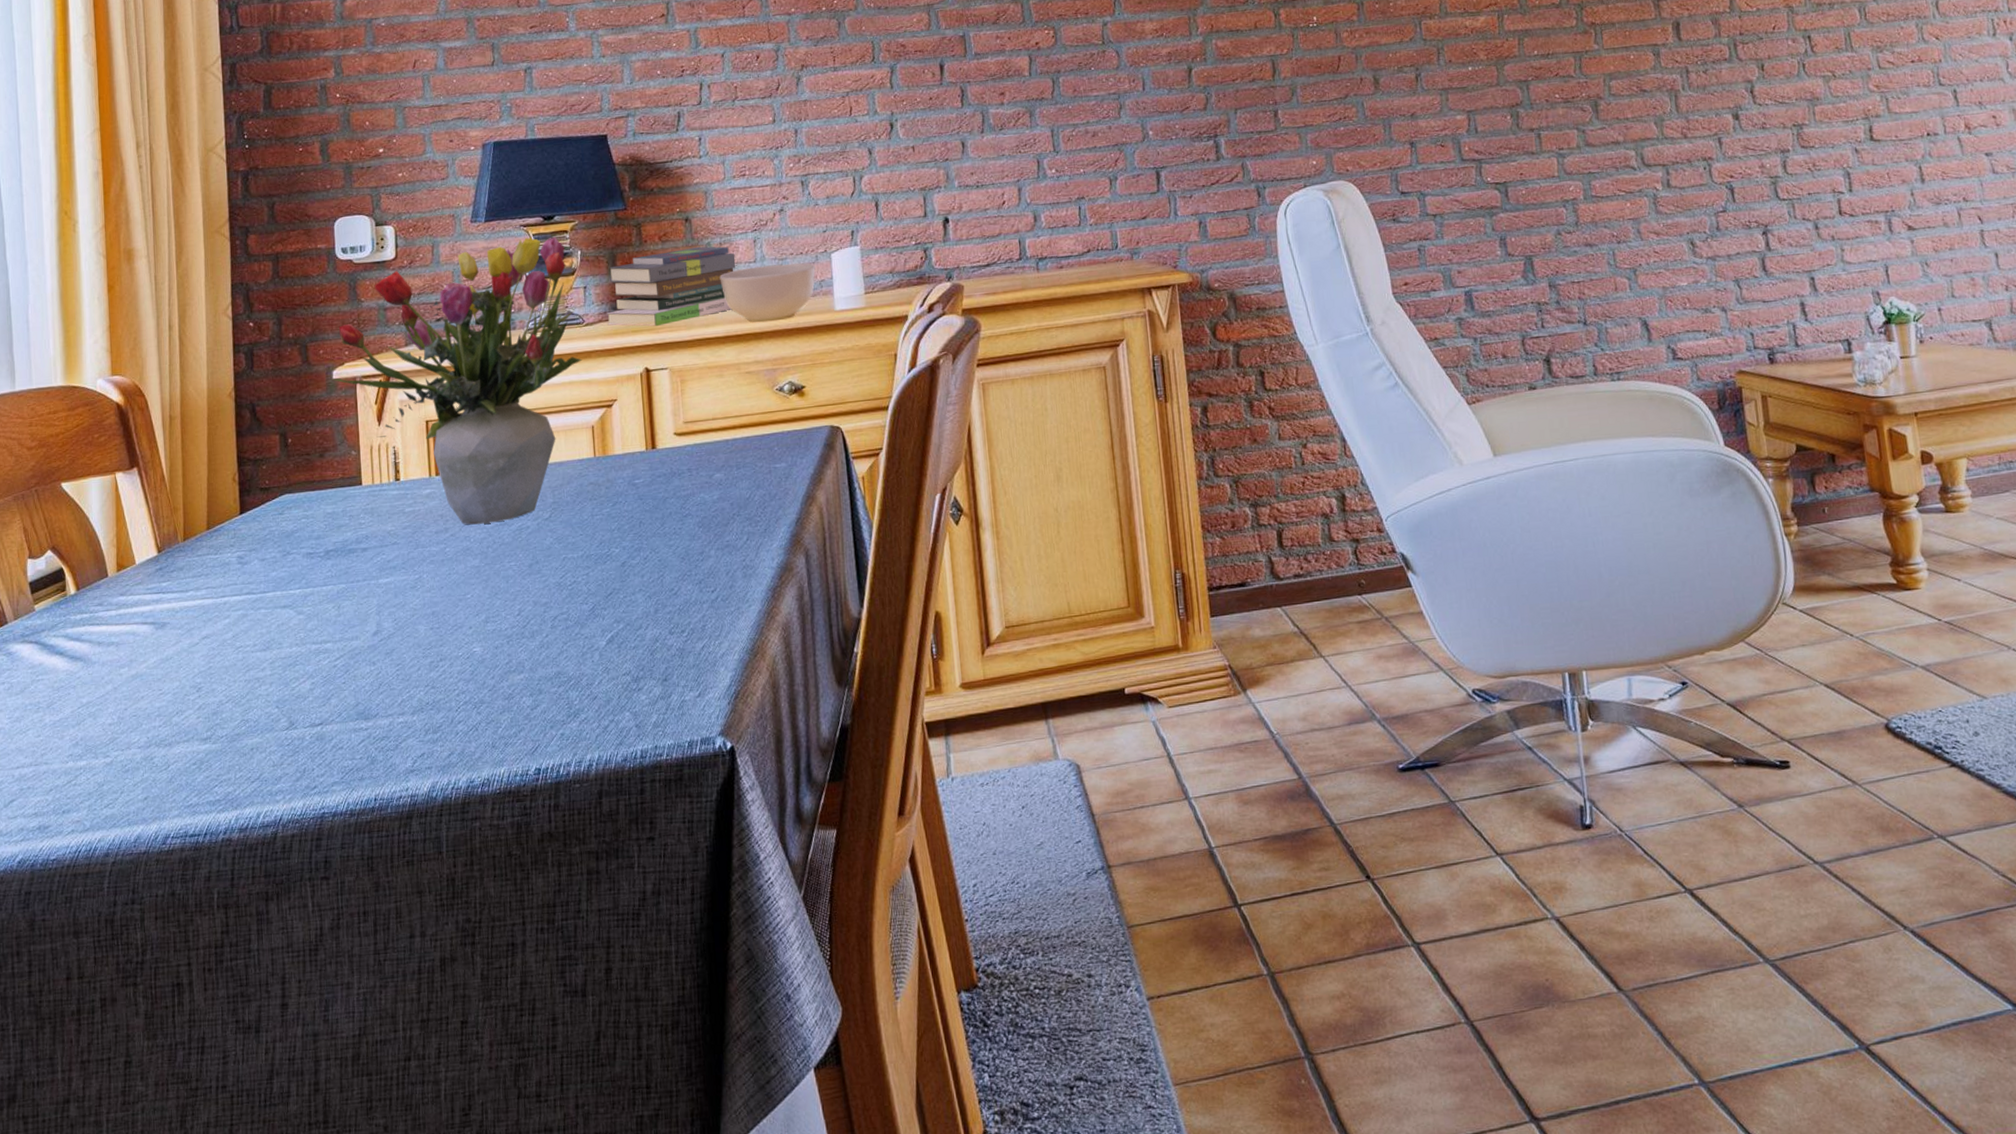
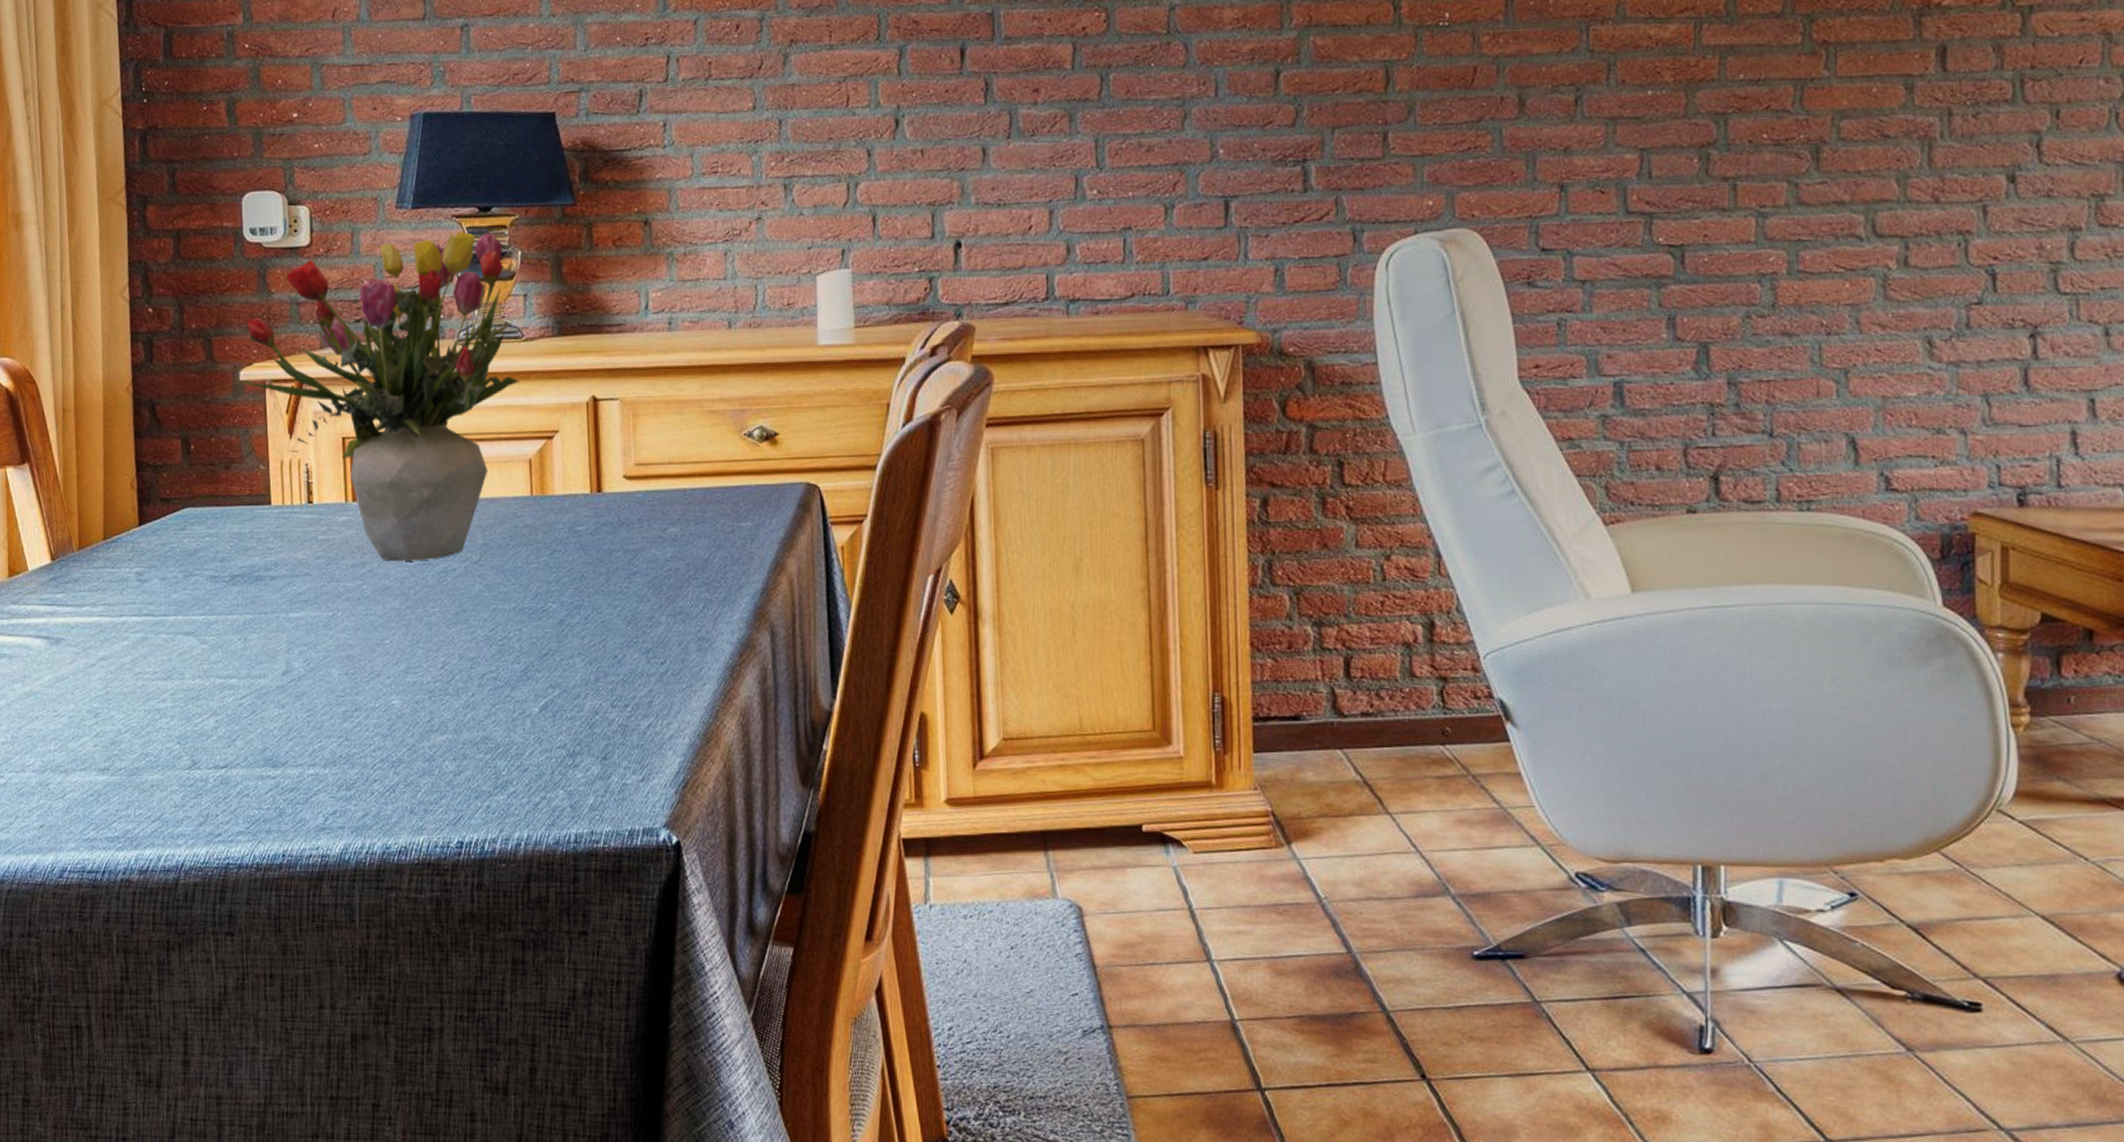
books: present [607,246,736,327] -> none [550,256,702,349]
bowl: present [719,263,816,323] -> none [682,284,797,353]

